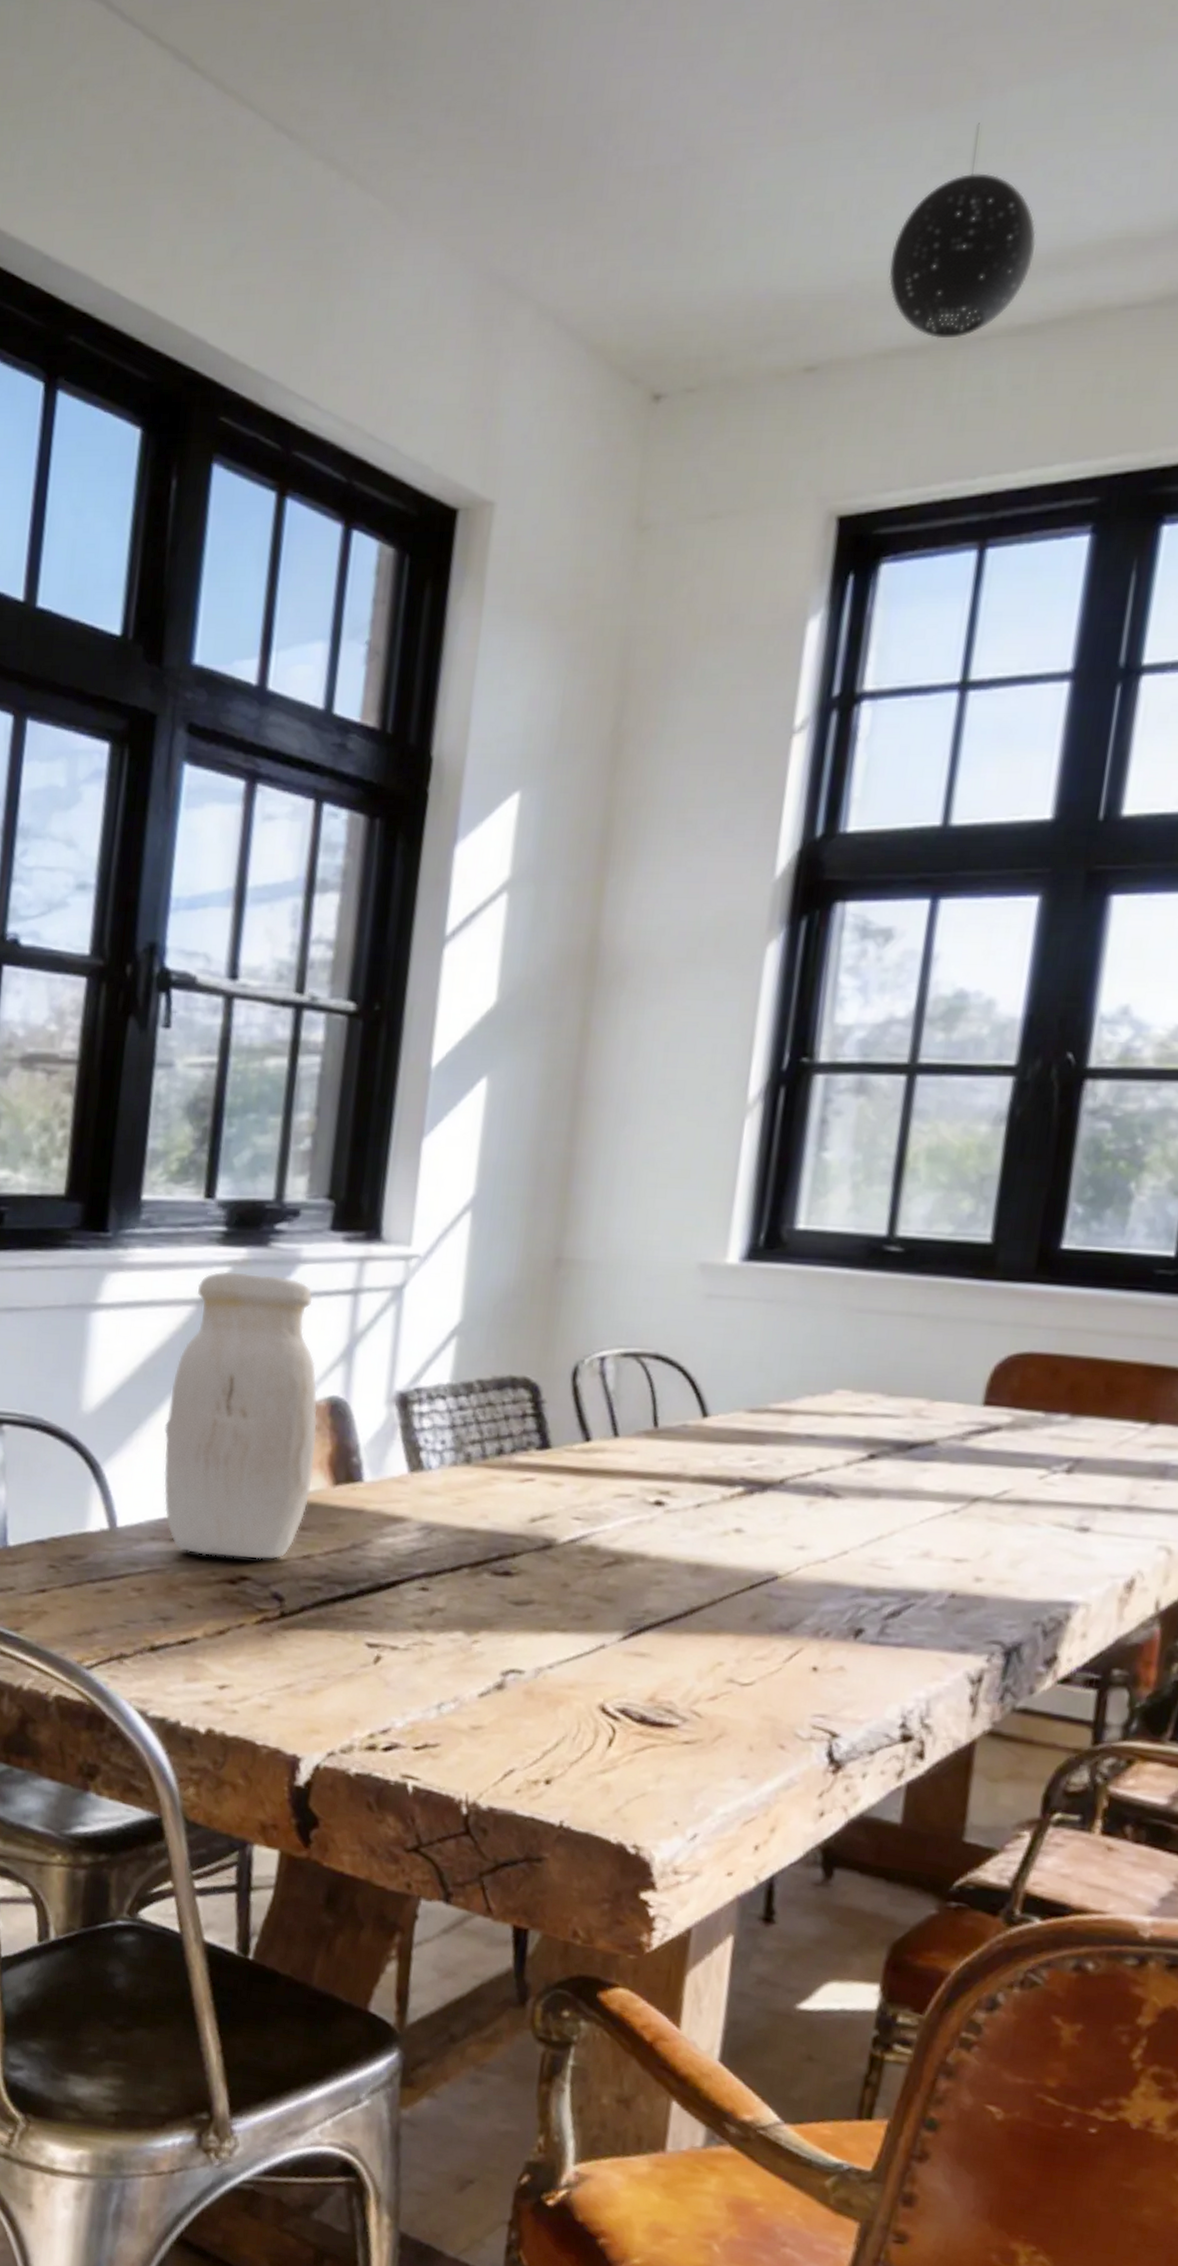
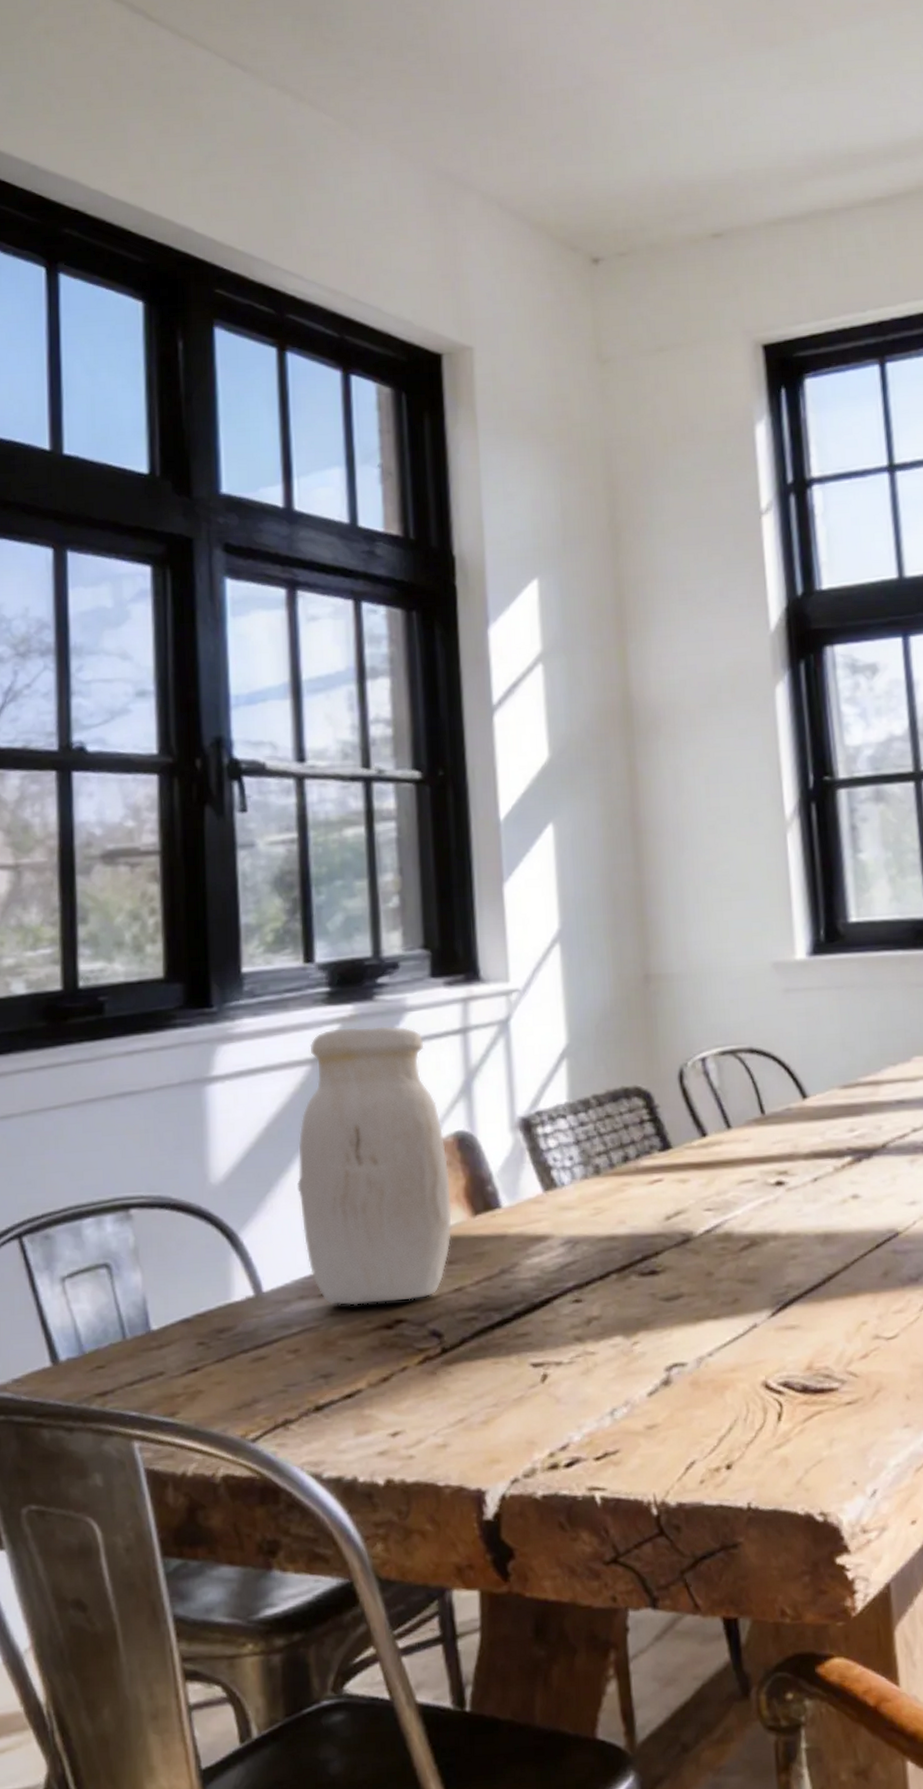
pendant light: present [888,123,1036,339] -> none [763,56,874,210]

